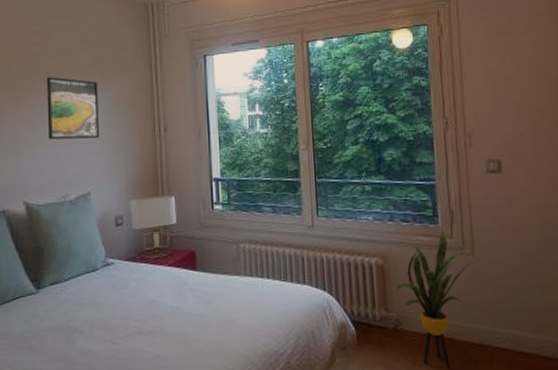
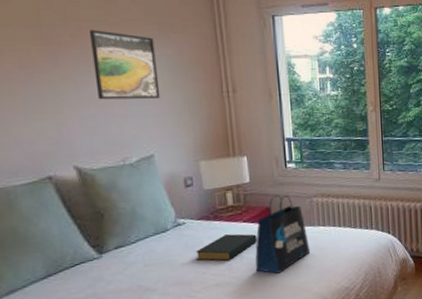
hardback book: none [121,278,181,308] -> present [195,234,257,261]
tote bag: none [179,238,236,326] -> present [255,194,311,274]

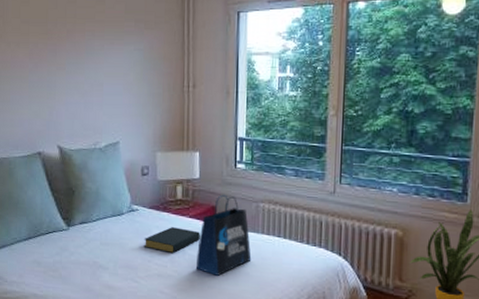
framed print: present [90,30,161,100] -> none [81,26,131,89]

